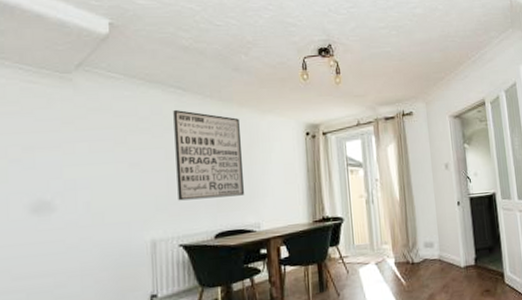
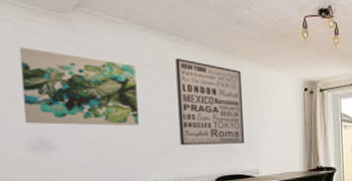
wall art: none [24,109,137,186] -> present [19,46,139,126]

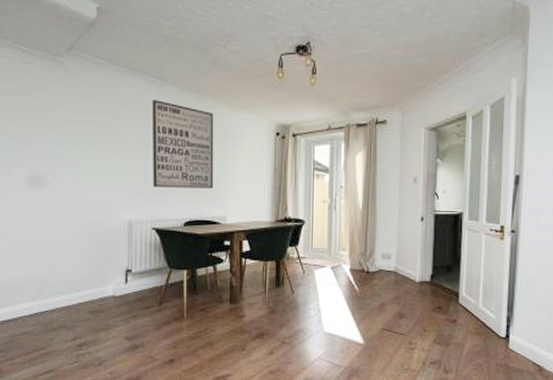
wall art: present [19,46,139,126] -> none [22,88,117,166]

